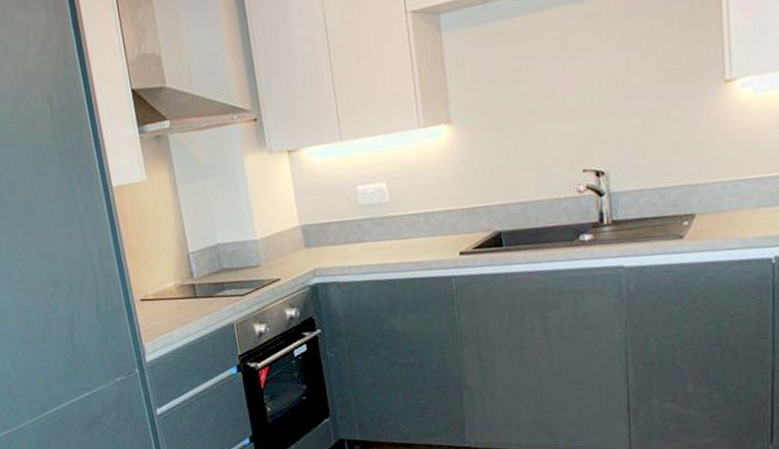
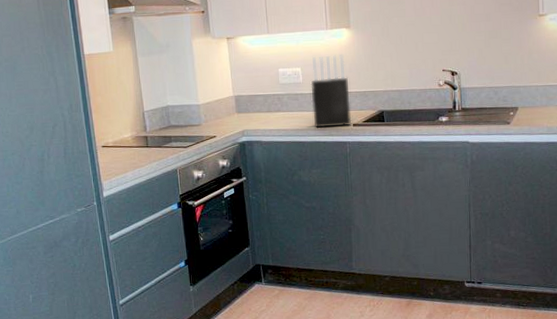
knife block: none [400,160,458,262] -> present [311,54,352,129]

